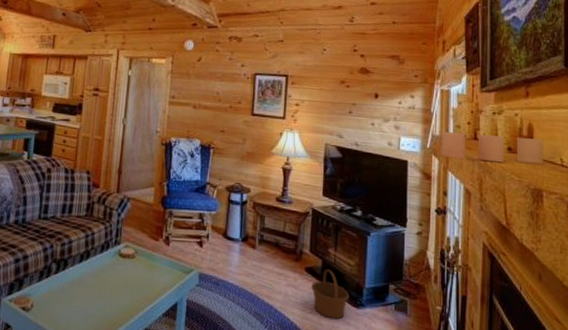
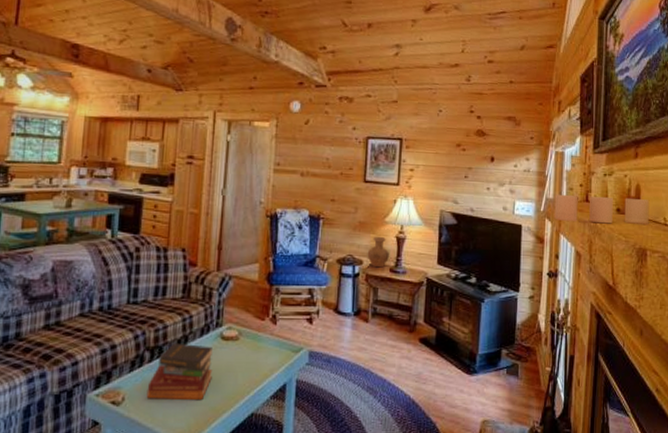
books: none [52,256,111,312] -> present [146,342,213,399]
vase: none [254,166,276,197] -> present [367,236,389,268]
basket: present [311,269,350,319] -> none [425,339,463,387]

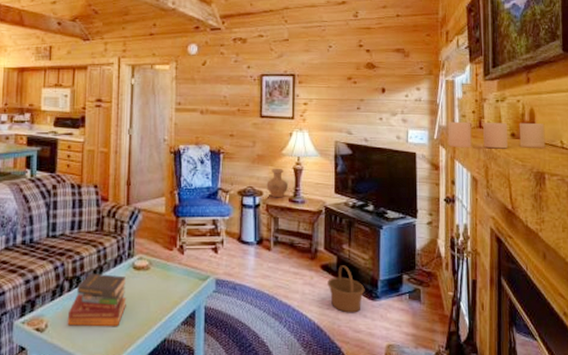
basket: none [425,339,463,387] -> present [328,265,365,312]

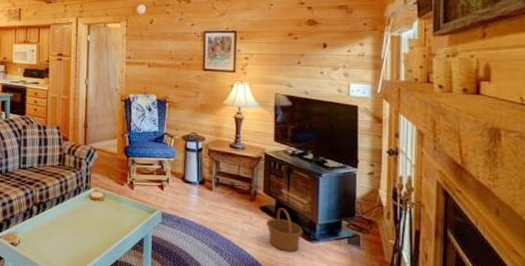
books: present [67,273,126,326] -> none [36,200,84,246]
vase: present [266,168,288,198] -> none [209,116,229,144]
candle: present [447,121,546,149] -> none [392,76,502,105]

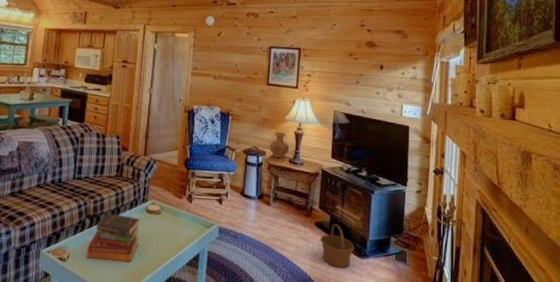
books: none [36,200,84,246] -> present [86,213,139,262]
vase: none [209,116,229,144] -> present [269,131,289,159]

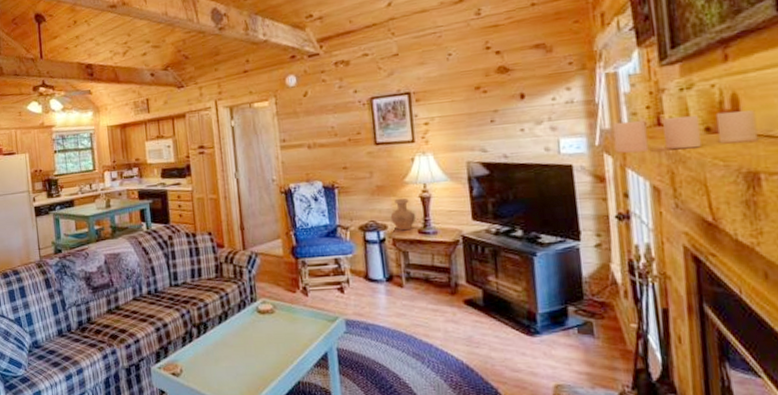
books: present [86,213,139,262] -> none [199,318,256,370]
basket: present [320,224,355,268] -> none [474,299,521,350]
candle: none [440,99,534,131] -> present [612,110,759,154]

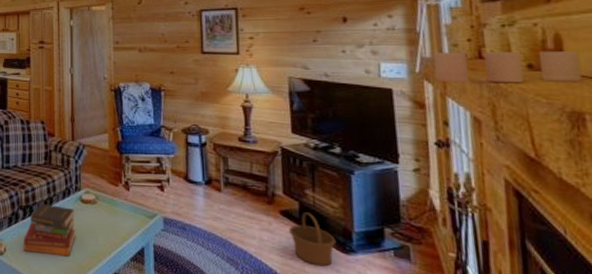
books: none [199,318,256,370] -> present [23,203,76,256]
vase: present [390,197,415,231] -> none [212,105,236,137]
basket: none [474,299,521,350] -> present [289,212,336,266]

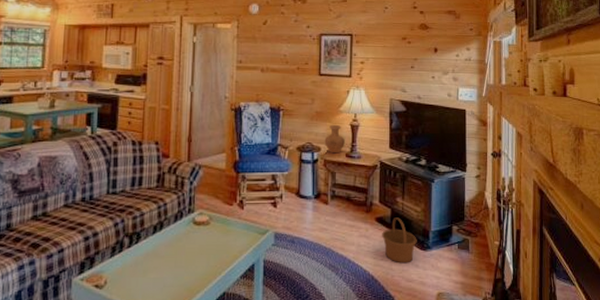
books: present [23,203,76,256] -> none [127,228,186,282]
vase: none [212,105,236,137] -> present [324,124,345,154]
candle: present [433,51,583,83] -> none [495,80,584,106]

